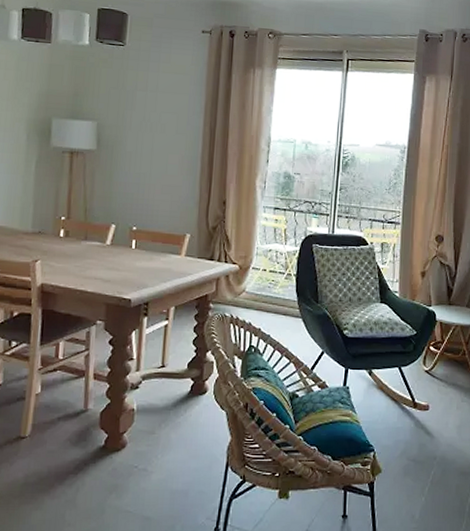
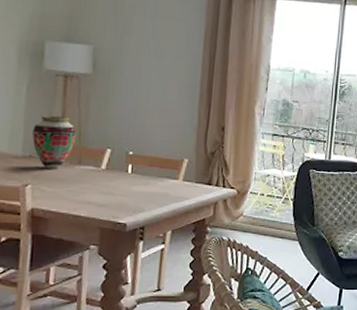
vase: none [41,191,83,245] -> present [32,115,77,169]

